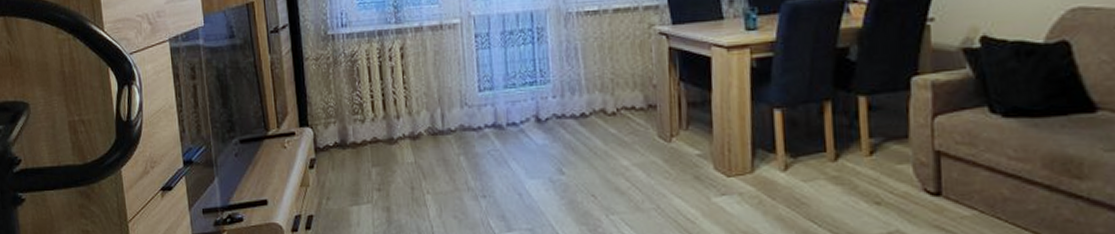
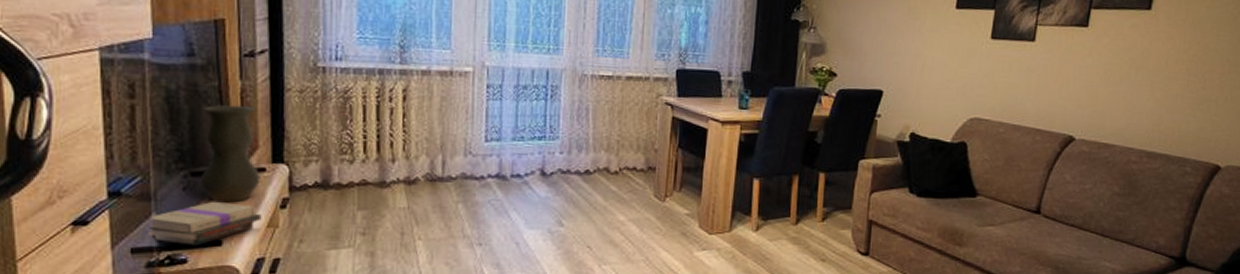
books: none [213,164,296,206] -> present [147,201,262,246]
vase: none [244,76,292,167] -> present [200,104,261,204]

